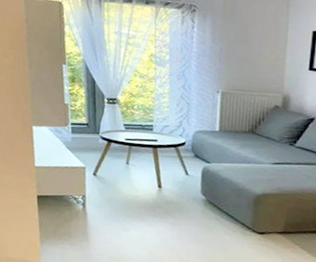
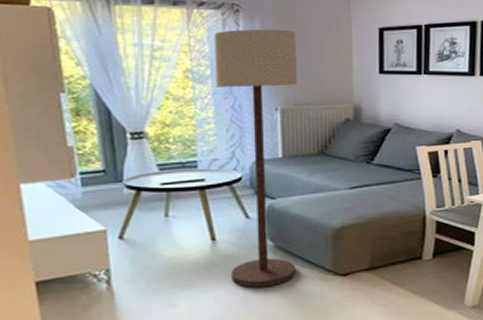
floor lamp: none [170,25,240,231] -> present [214,29,298,288]

